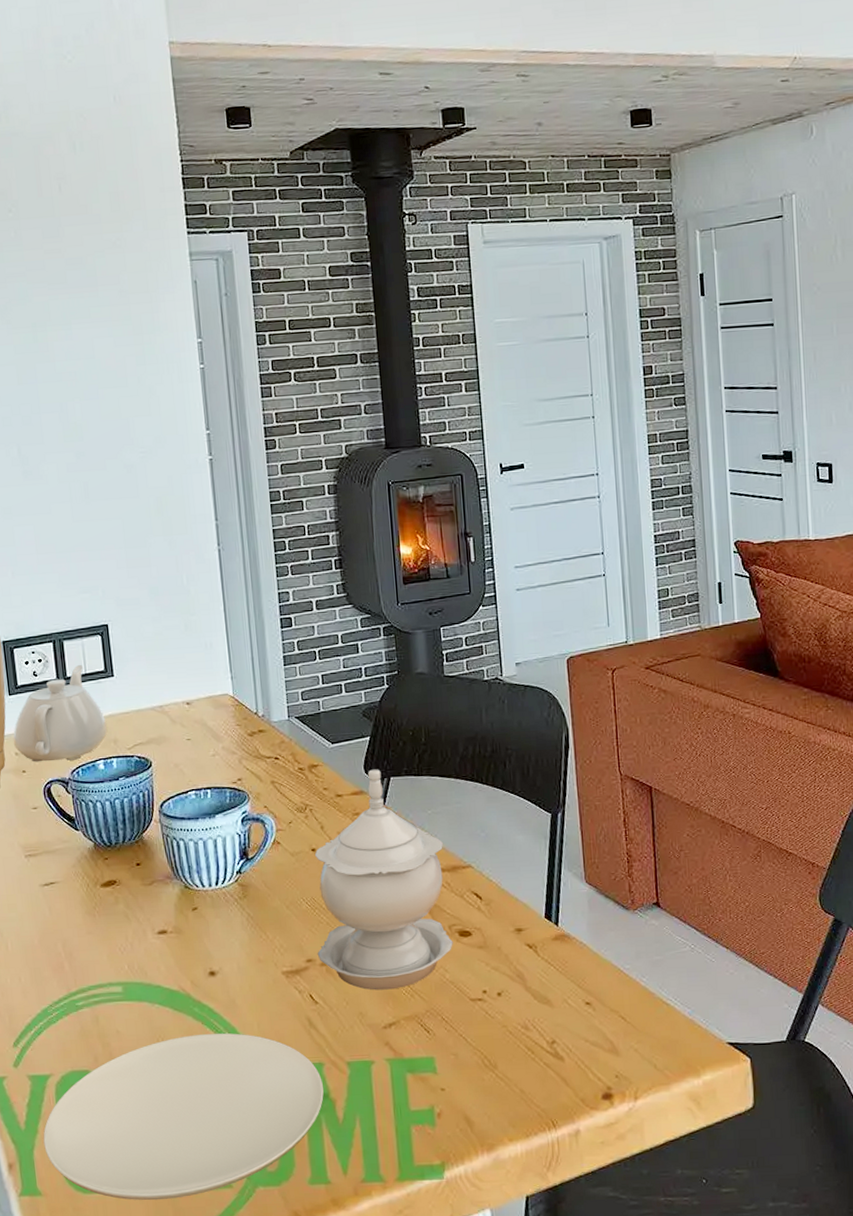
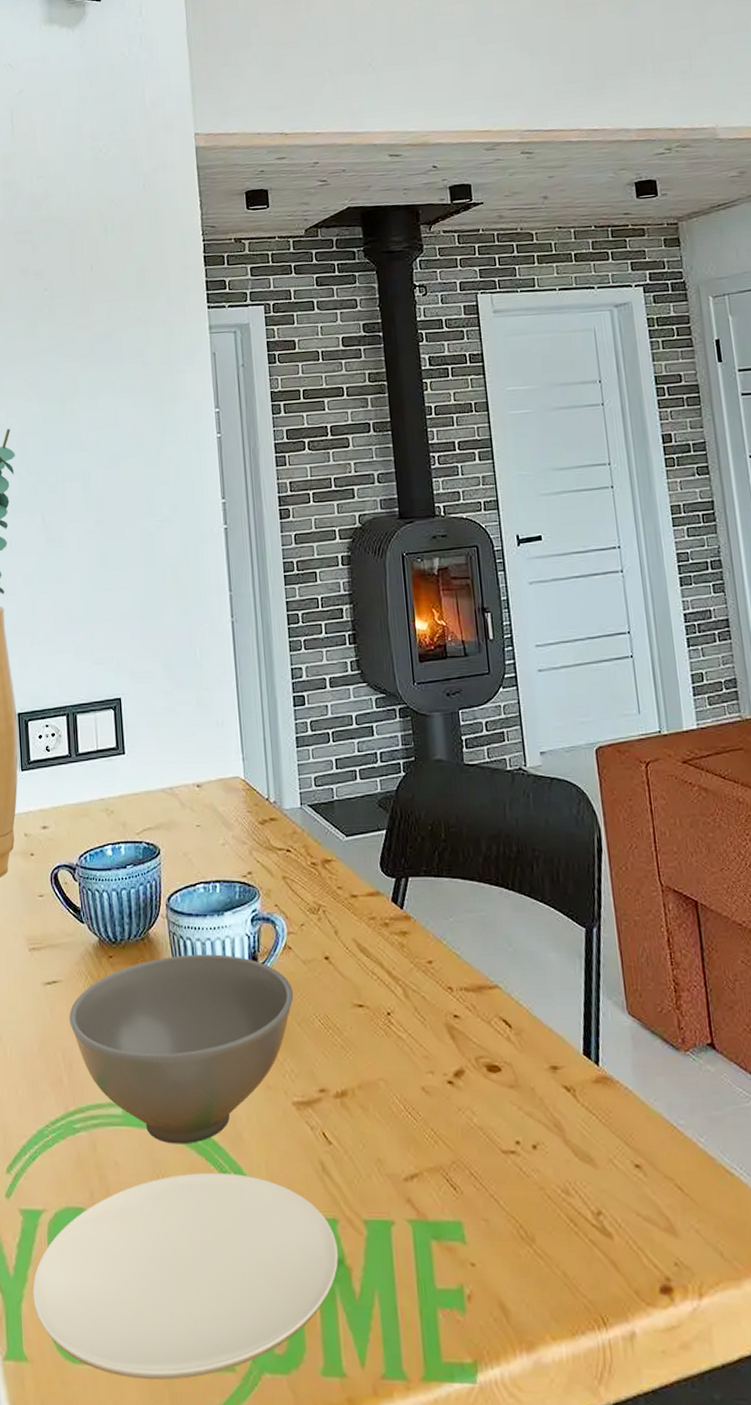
teapot: present [12,664,108,762] -> none [23,740,117,845]
bowl: none [68,851,283,1013] -> present [69,954,294,1145]
sugar bowl: present [314,769,453,991] -> none [328,867,481,1133]

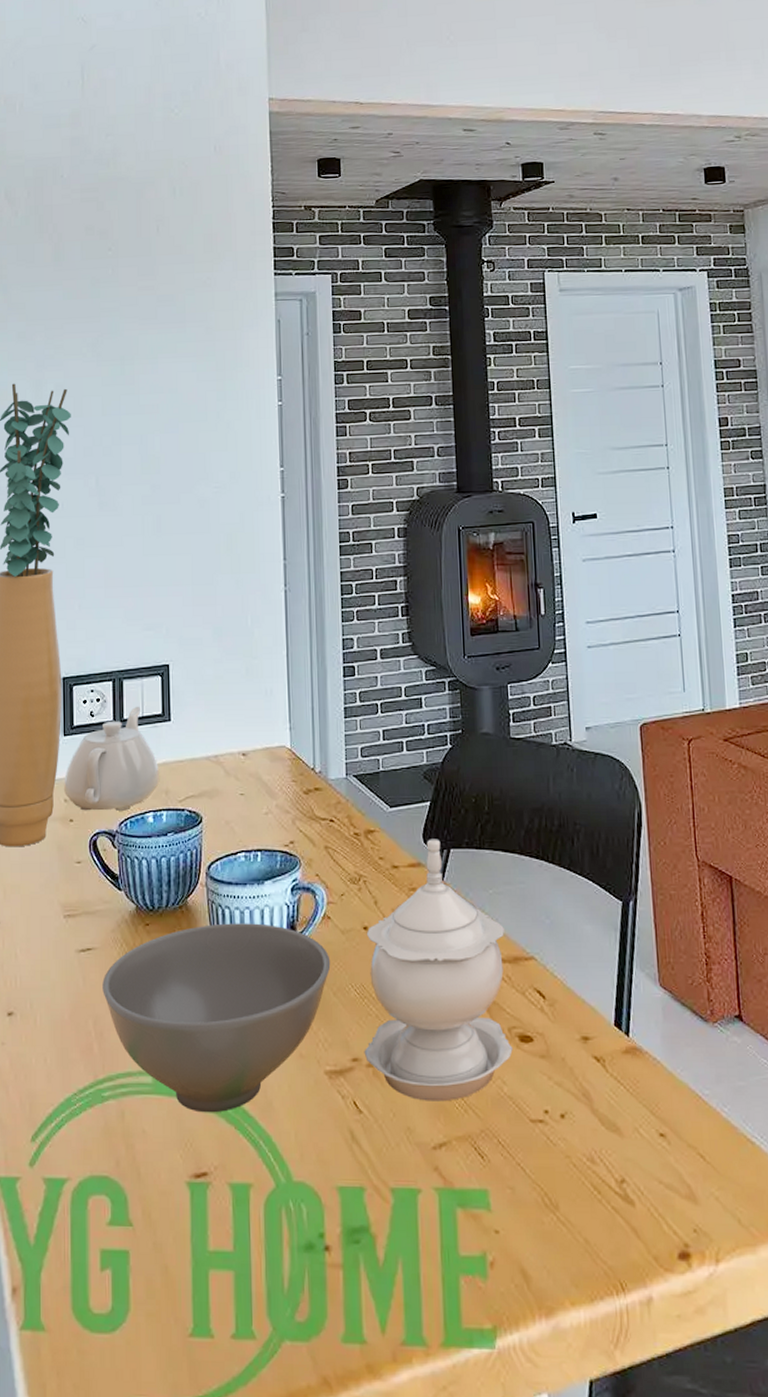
teapot: none [23,740,117,845] -> present [63,706,160,811]
plate: present [32,1172,338,1380] -> none [53,1141,364,1349]
sugar bowl: none [328,867,481,1133] -> present [364,839,513,1102]

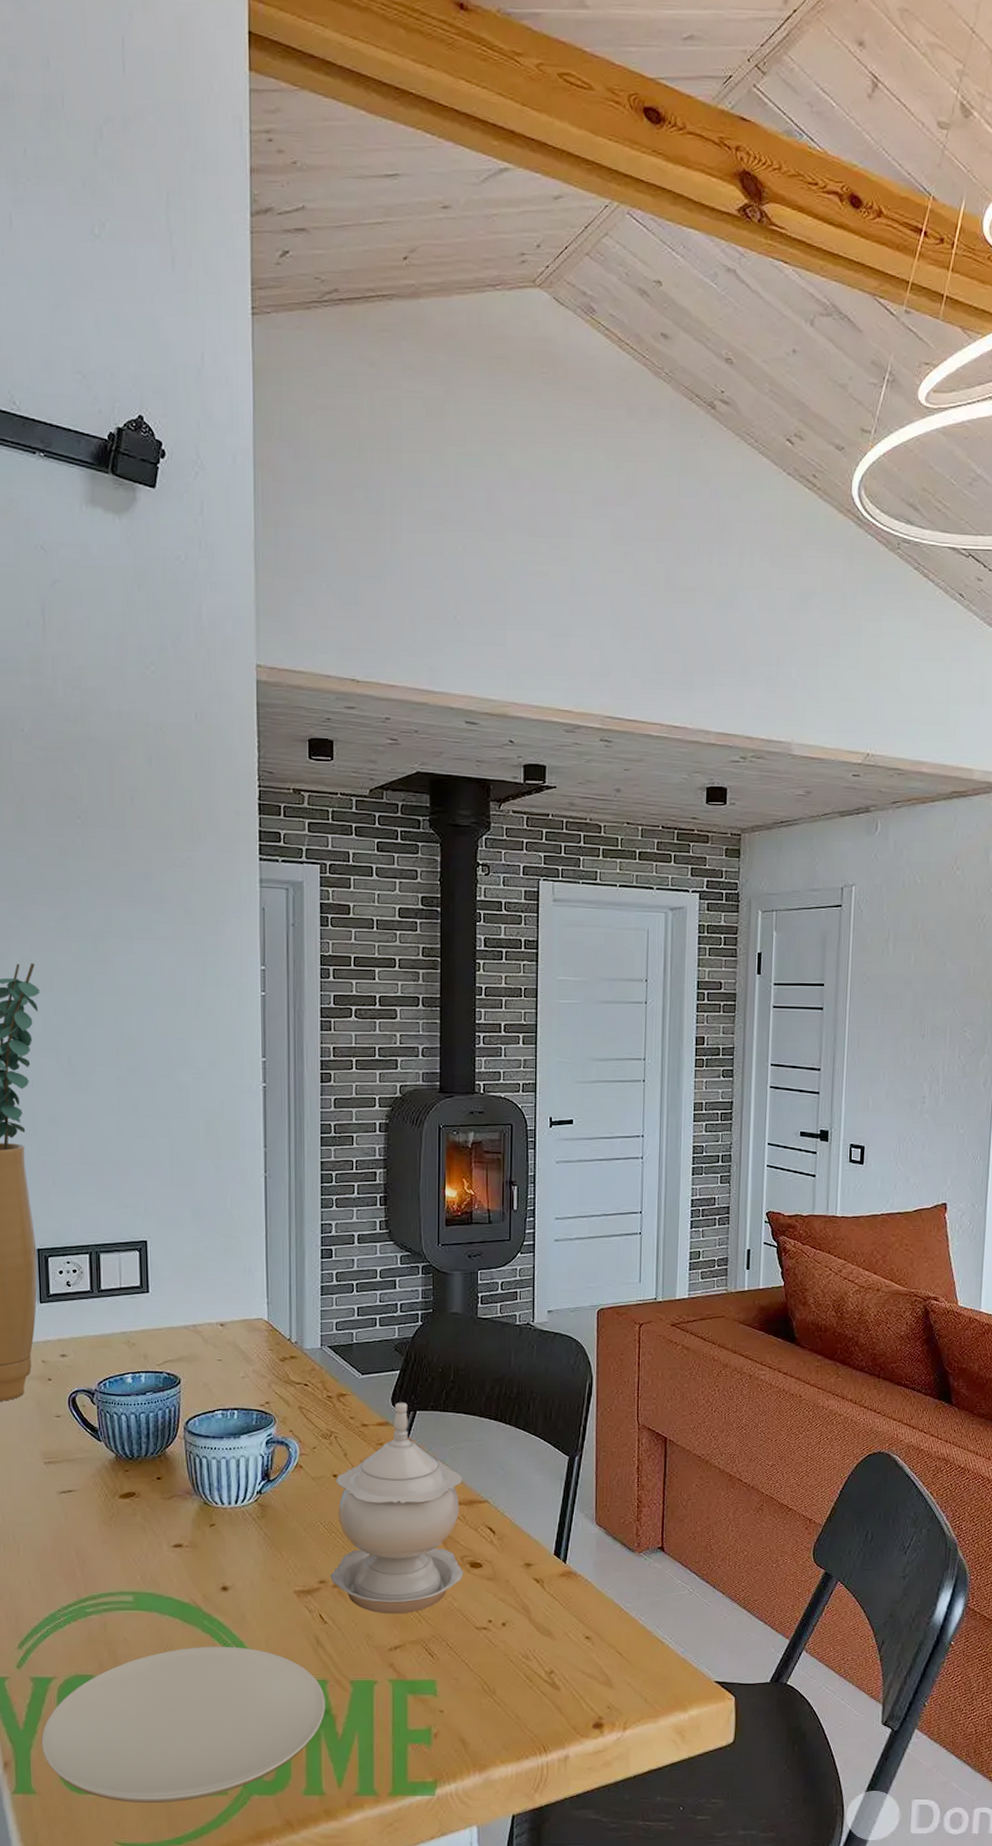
plate: none [53,1141,364,1349] -> present [41,1646,325,1804]
teapot: present [63,706,160,811] -> none [40,1278,139,1372]
bowl: present [102,923,331,1113] -> none [84,1470,302,1625]

